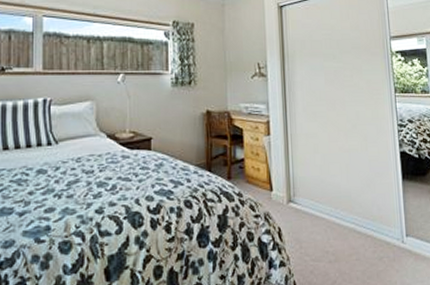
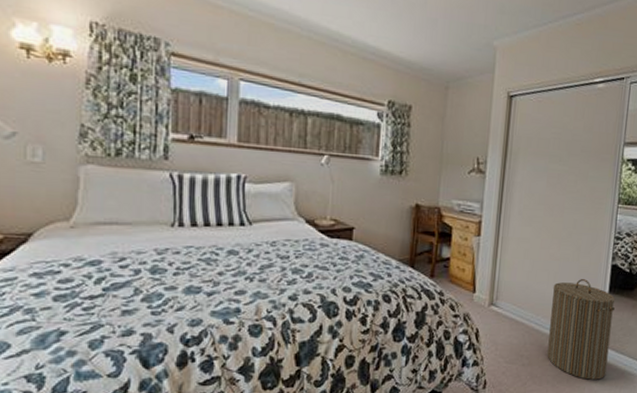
laundry hamper: none [346,168,415,273] -> present [547,279,615,380]

